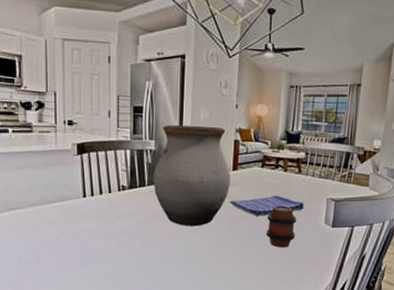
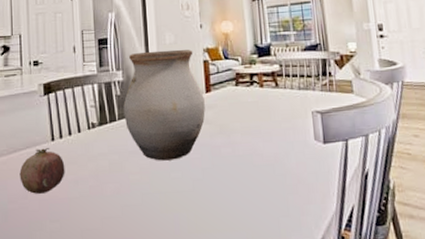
fruit: none [52,203,95,242] -> present [19,148,65,194]
dish towel: present [229,195,305,217] -> none [206,114,289,141]
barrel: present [266,205,297,248] -> none [250,125,285,175]

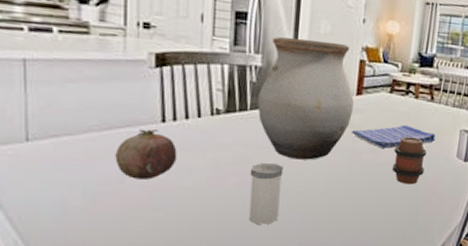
salt shaker: none [124,167,154,229] -> present [248,163,284,224]
dish towel: none [206,114,289,141] -> present [350,124,436,150]
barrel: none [250,125,285,175] -> present [392,136,427,185]

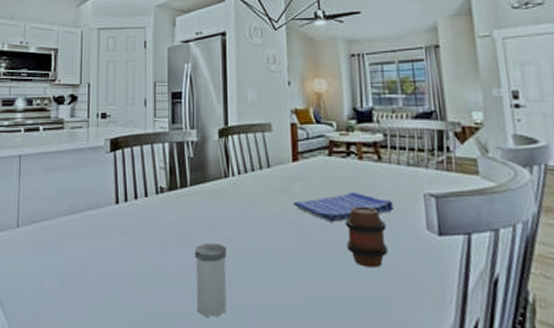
fruit: present [115,129,177,180] -> none [79,211,129,263]
vase: present [257,37,354,160] -> none [196,109,291,239]

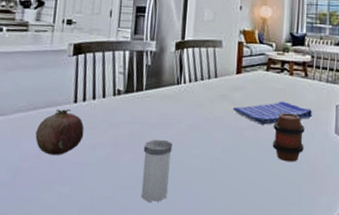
fruit: none [79,211,129,263] -> present [35,109,84,155]

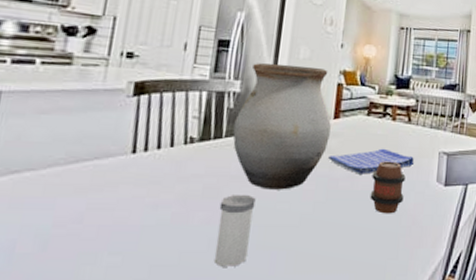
fruit: present [35,109,84,155] -> none [76,161,144,218]
vase: none [151,25,234,137] -> present [232,63,331,190]

